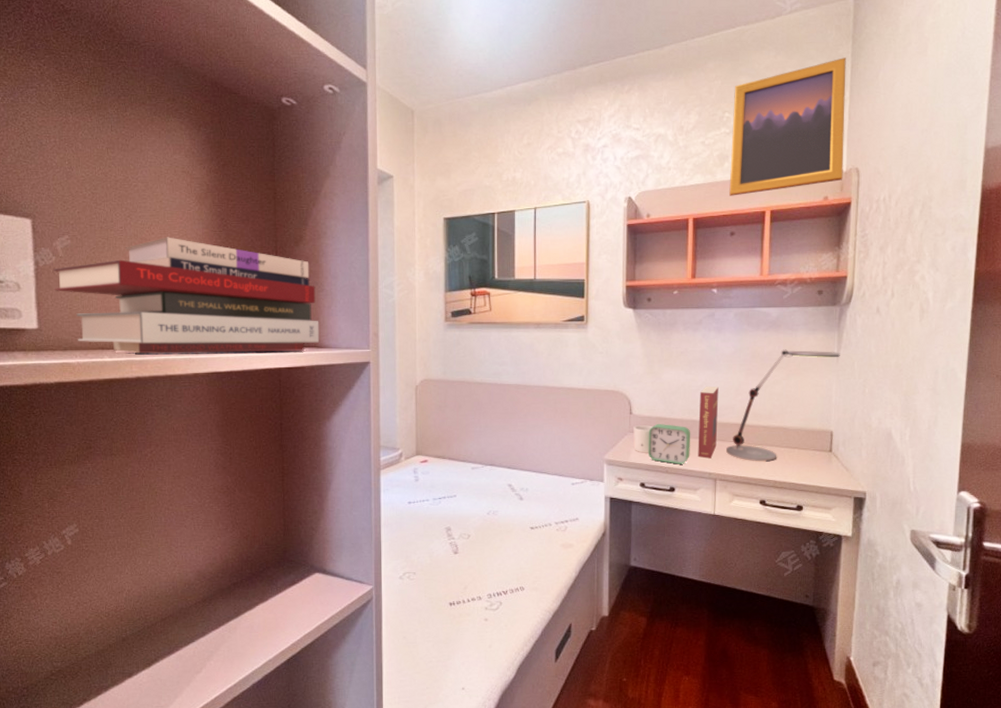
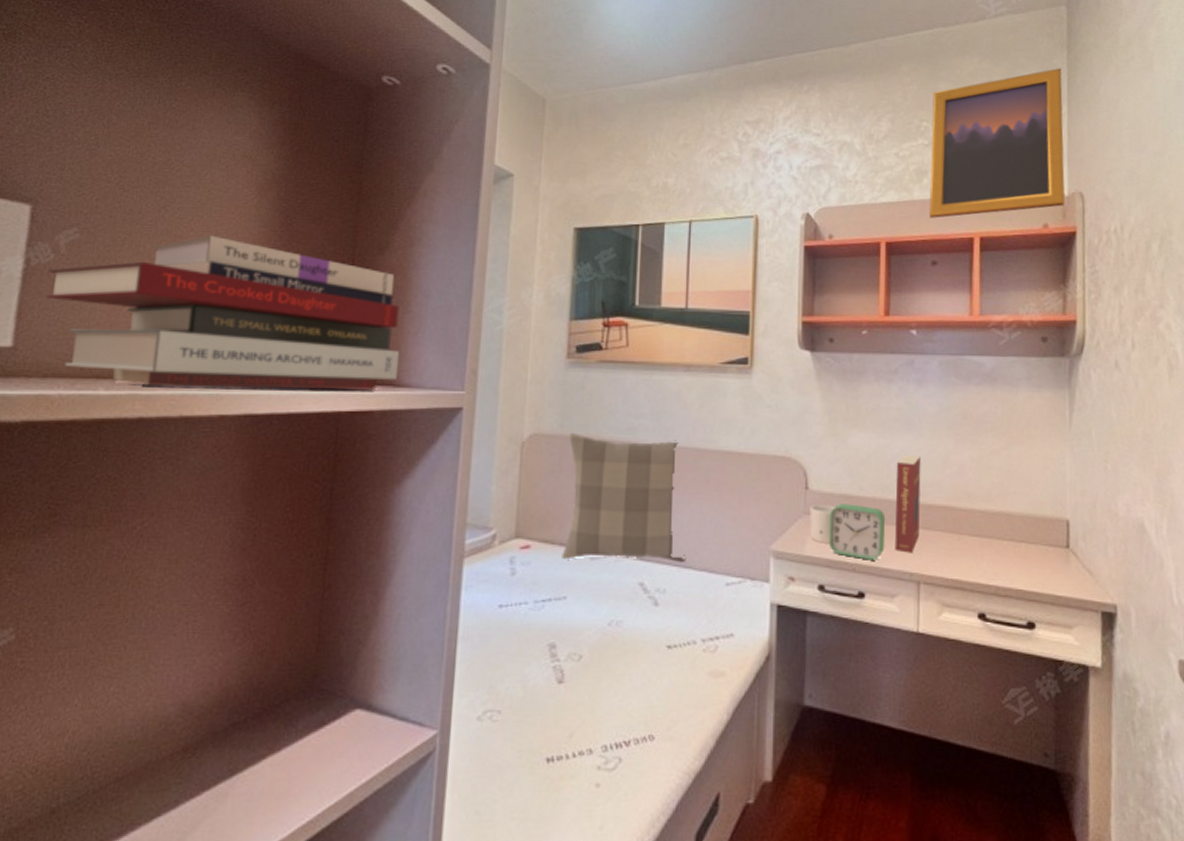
pillow: none [451,378,542,470] -> present [562,433,687,564]
desk lamp: present [726,349,840,462] -> none [932,410,1074,560]

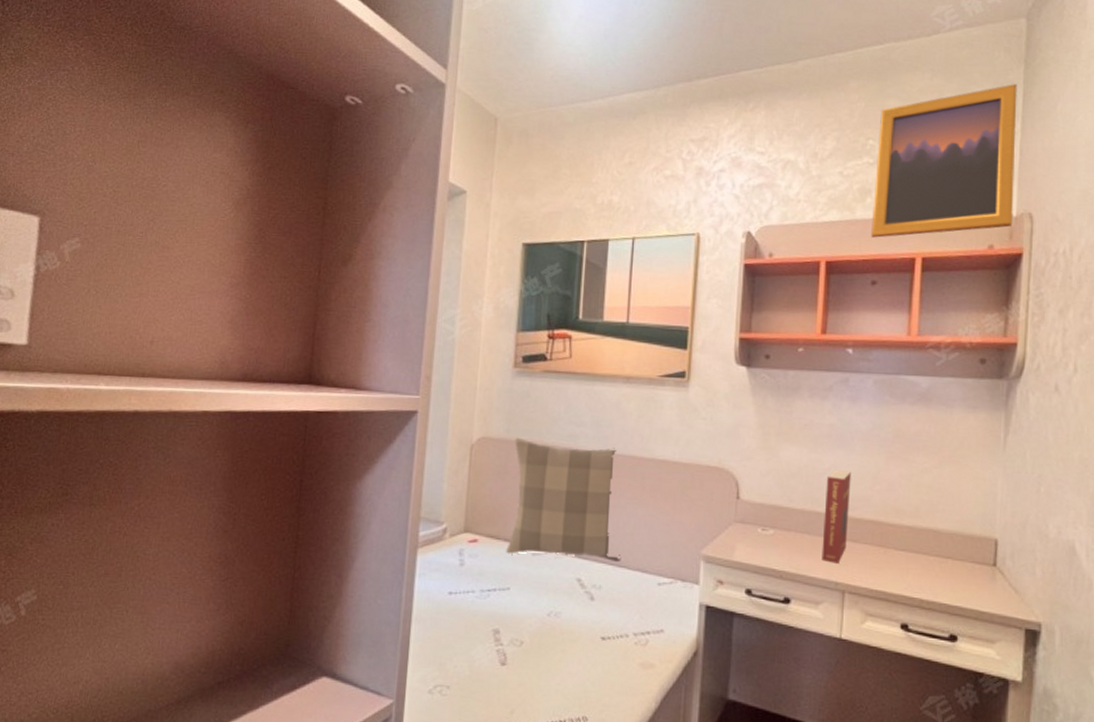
books: present [44,235,400,390] -> none [53,246,362,392]
mug: present [810,505,835,544] -> none [739,514,765,551]
alarm clock: present [830,504,886,560] -> none [758,514,814,569]

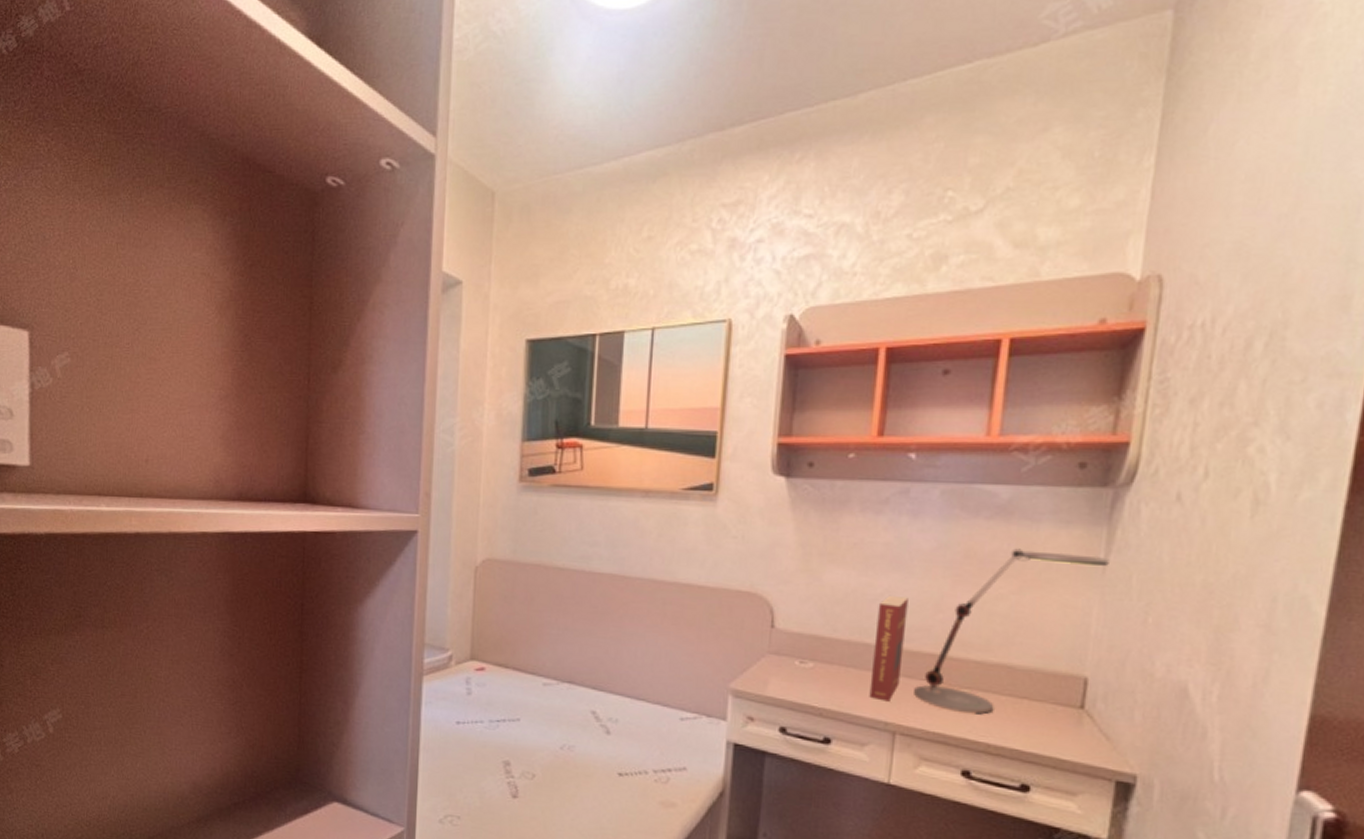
pillow: present [506,438,622,563] -> none [515,560,640,695]
desk lamp: none [859,429,1008,573] -> present [914,548,1110,714]
picture frame: present [871,84,1017,238] -> none [945,103,1154,316]

